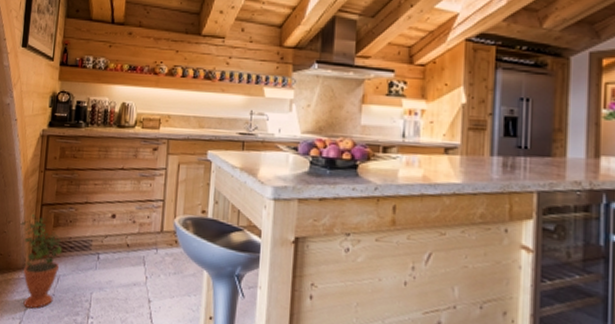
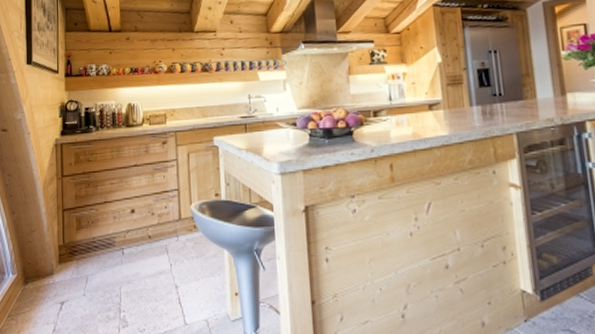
potted plant: present [20,214,63,309] -> none [44,221,88,311]

